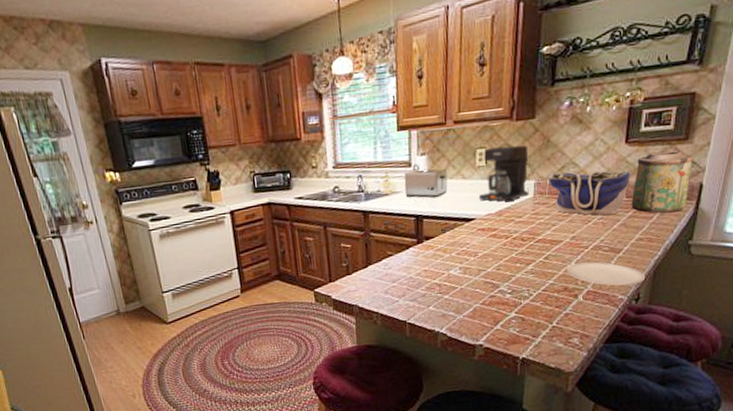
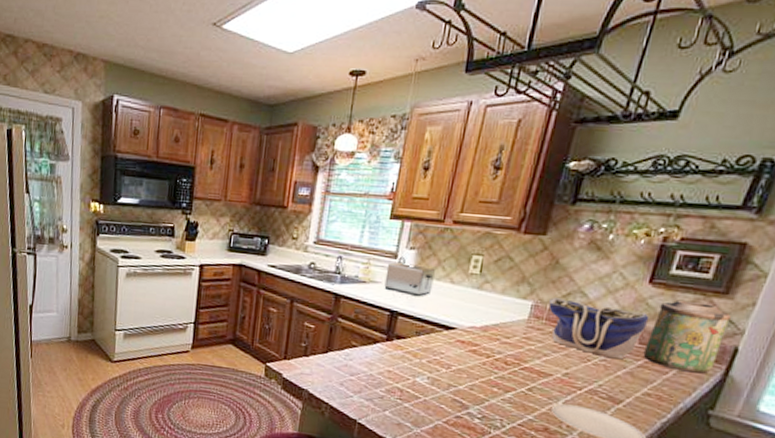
coffee maker: present [478,145,531,202] -> none [464,256,534,318]

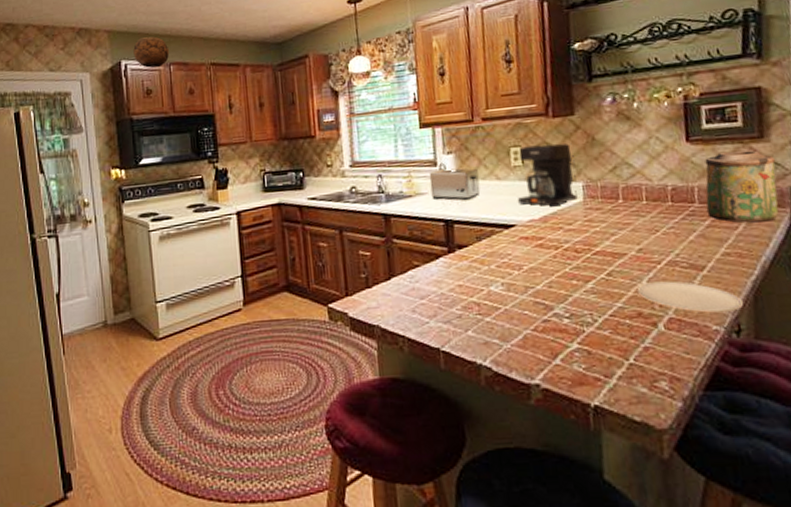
decorative bowl: none [126,74,161,109] -> present [133,36,169,68]
coffee maker: none [464,256,534,318] -> present [517,143,578,206]
tote bag: present [549,297,650,360] -> none [598,172,700,225]

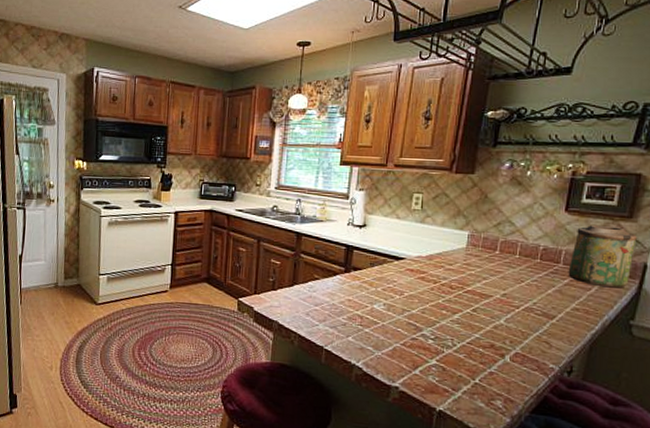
decorative bowl: present [133,36,169,68] -> none [105,50,136,79]
toaster: present [429,168,481,201] -> none [339,203,384,232]
coffee maker: present [517,143,578,206] -> none [410,194,467,248]
plate: present [636,281,743,314] -> none [494,322,579,356]

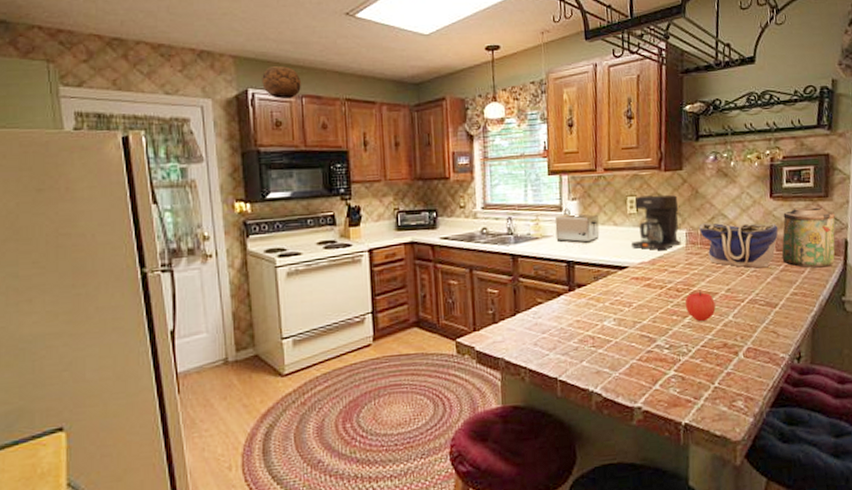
decorative bowl: none [105,50,136,79] -> present [262,66,301,100]
toaster: none [339,203,384,232] -> present [554,213,600,244]
coffee maker: none [410,194,467,248] -> present [630,194,681,250]
fruit: none [457,291,488,321] -> present [685,291,716,322]
tote bag: none [483,227,569,279] -> present [699,223,779,268]

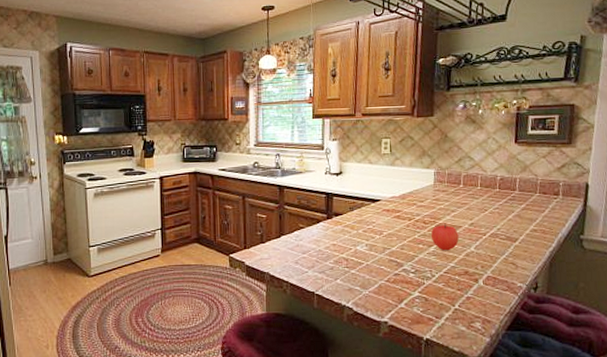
decorative bowl: present [262,66,301,100] -> none [78,24,109,52]
toaster: present [554,213,600,244] -> none [317,152,357,179]
coffee maker: present [630,194,681,250] -> none [383,138,430,186]
tote bag: present [699,223,779,268] -> none [447,164,522,206]
canister: present [781,207,835,268] -> none [523,152,577,208]

